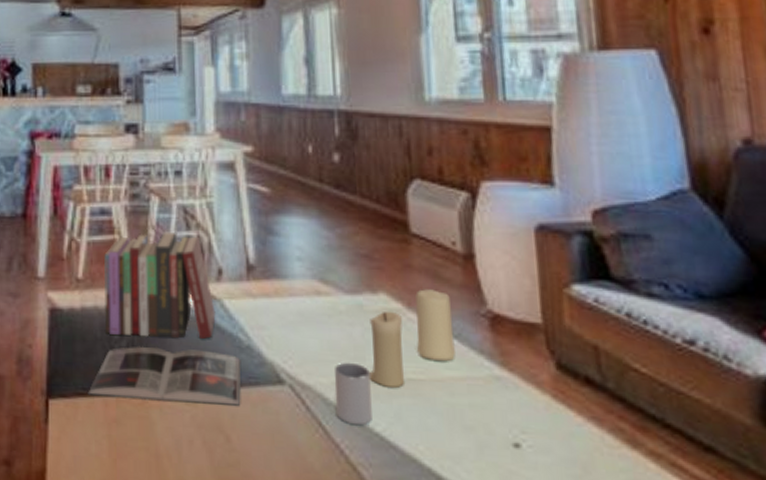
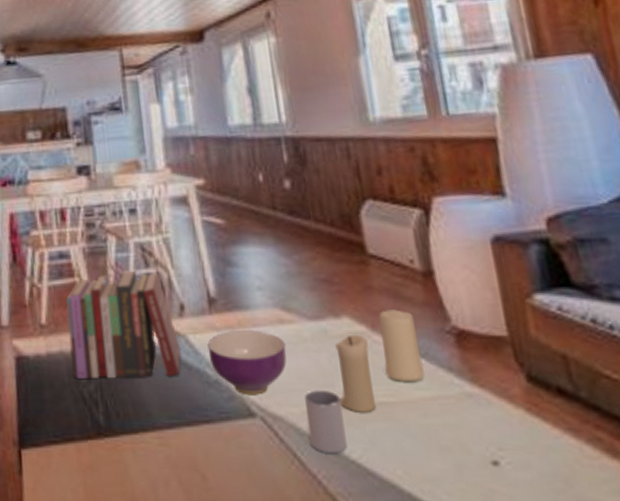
magazine: present [88,346,241,406] -> none [59,388,214,443]
bowl: none [242,299,321,363] -> present [207,330,287,396]

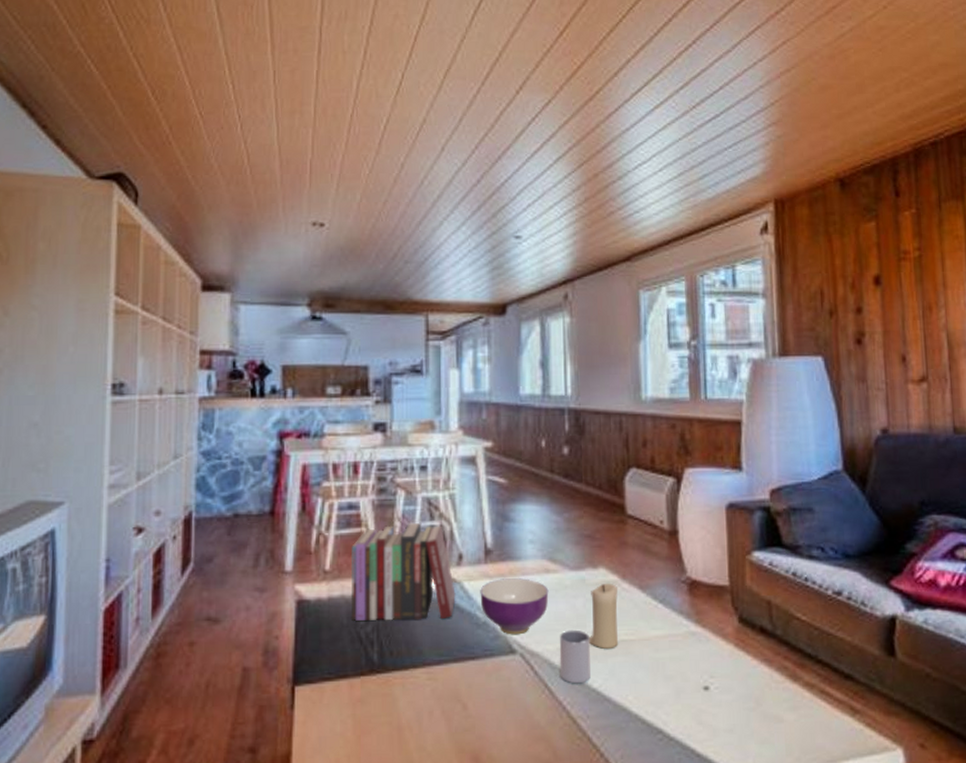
candle: present [378,309,425,383] -> none [628,562,660,624]

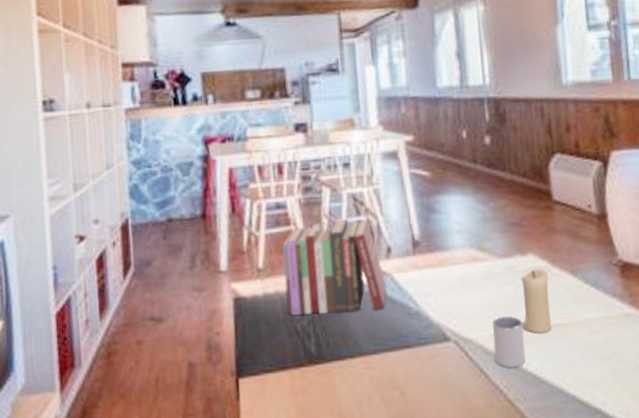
bowl: present [480,578,549,635] -> none [410,268,479,323]

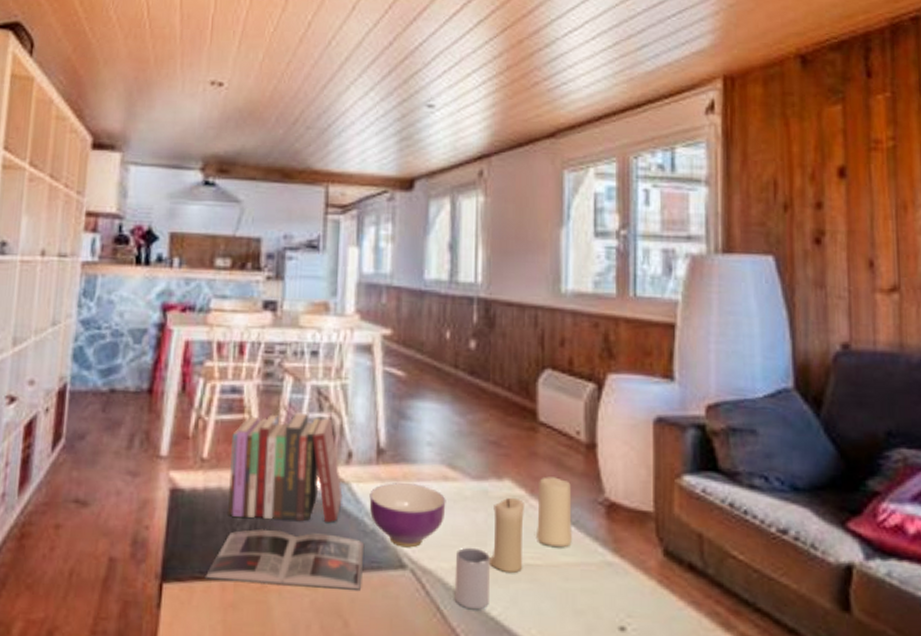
magazine: none [274,320,413,371] -> present [205,529,365,590]
bowl: none [410,268,479,323] -> present [369,483,446,548]
candle: none [558,247,593,307] -> present [537,477,572,548]

